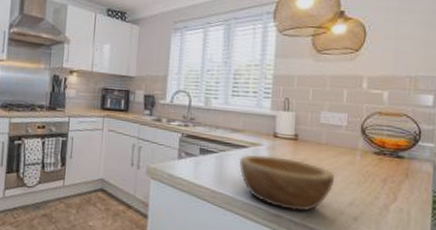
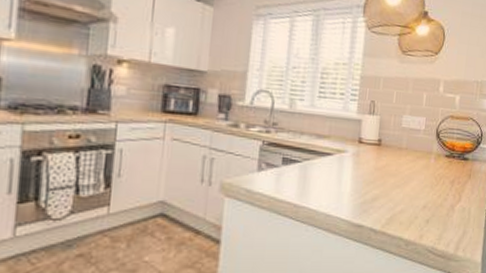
bowl: present [238,154,334,212] -> none [322,162,412,220]

